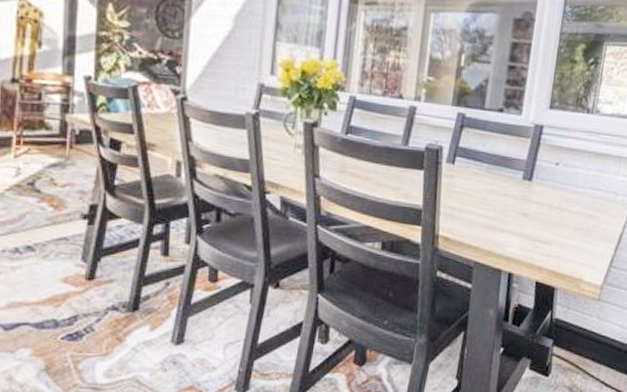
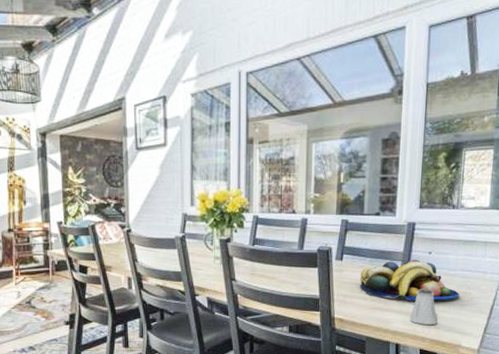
fruit bowl: none [472,170,586,223] -> present [360,259,460,301]
saltshaker: none [527,207,559,253] -> present [409,289,438,326]

